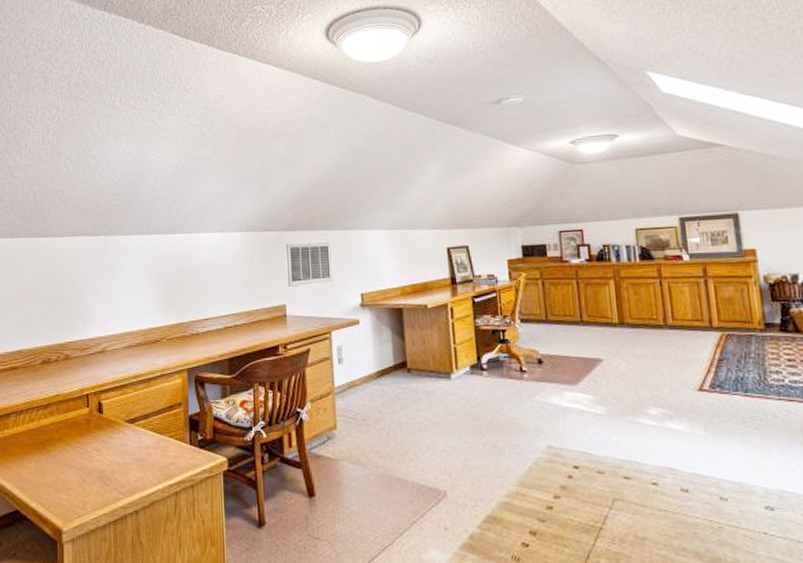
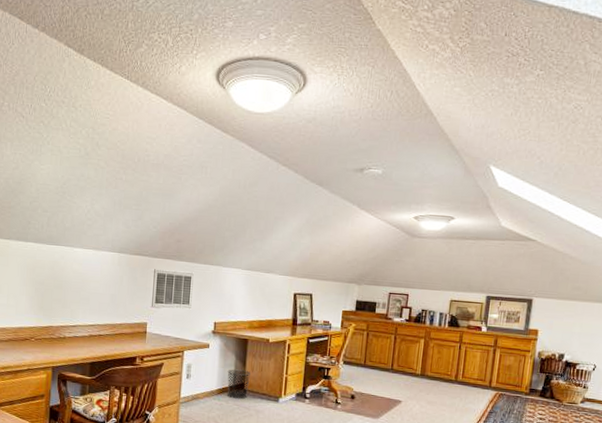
waste bin: none [384,345,412,381] -> present [227,369,250,399]

